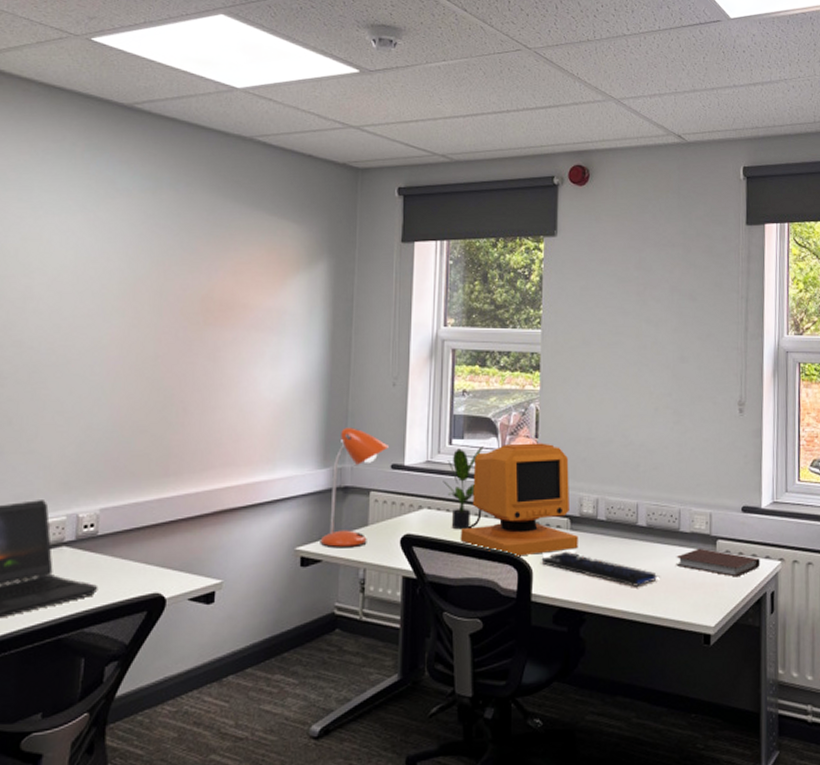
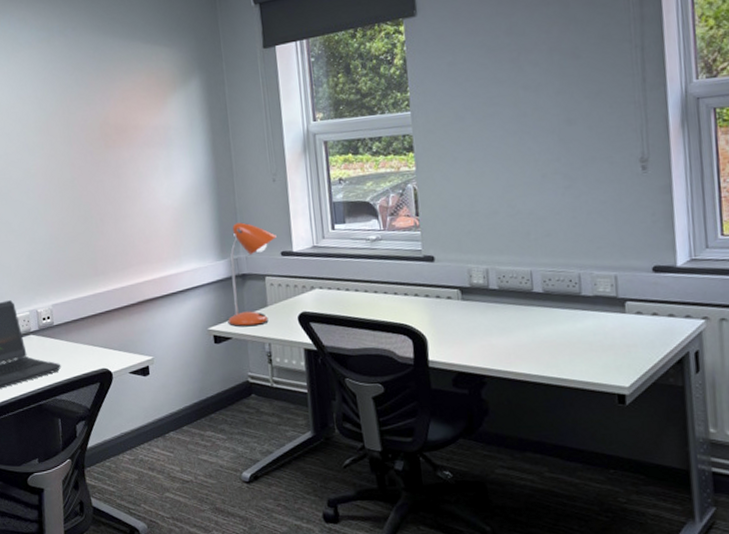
potted plant: present [443,446,484,530] -> none [330,229,366,306]
computer monitor: present [461,443,578,557] -> none [353,220,471,327]
keyboard: present [541,551,661,587] -> none [434,320,564,351]
notebook: present [676,548,761,577] -> none [579,310,680,338]

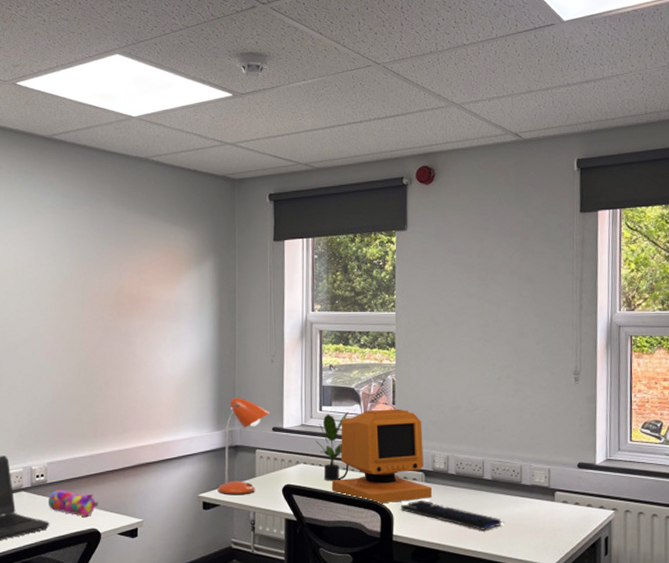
pencil case: none [56,330,107,357] -> present [47,489,98,517]
potted plant: none [330,229,366,306] -> present [315,412,349,481]
computer monitor: none [353,220,471,327] -> present [332,409,432,504]
keyboard: none [434,320,564,351] -> present [400,499,505,530]

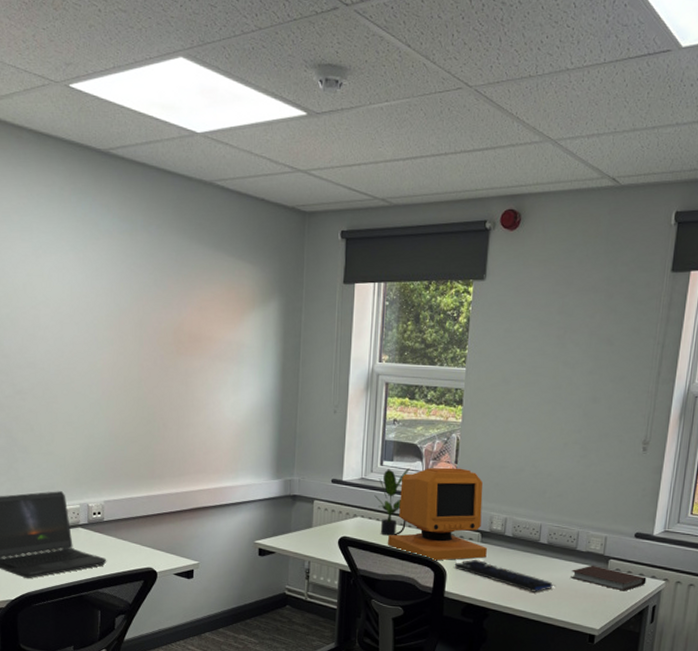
pencil case: present [47,489,98,517] -> none [104,527,155,556]
desk lamp: present [217,397,270,495] -> none [274,446,330,544]
notebook: none [518,498,595,524] -> present [571,565,647,591]

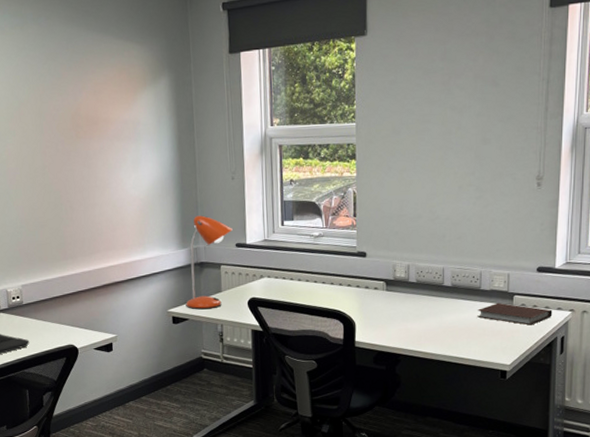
desk lamp: none [274,446,330,544] -> present [185,215,233,310]
potted plant: present [374,468,410,536] -> none [278,226,311,293]
computer monitor: present [388,467,487,561] -> none [296,220,393,313]
keyboard: present [454,559,556,592] -> none [362,307,464,334]

